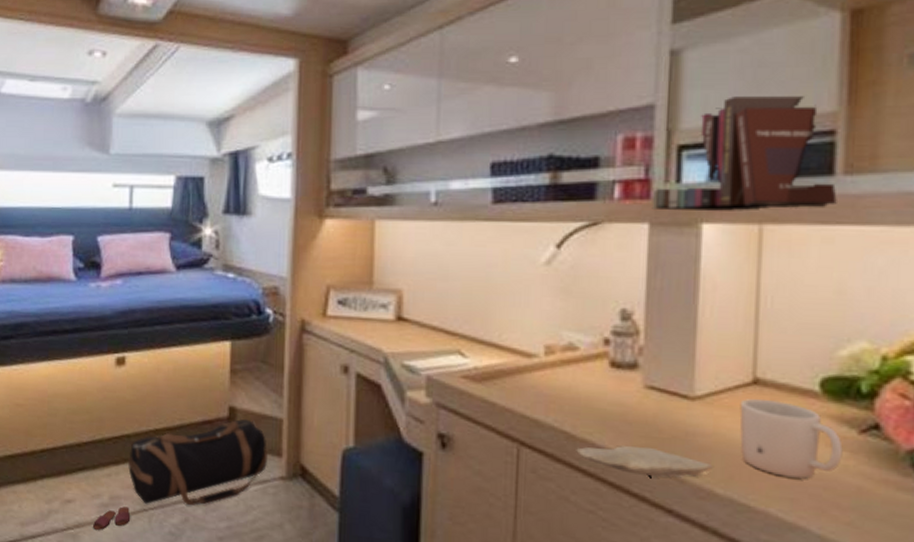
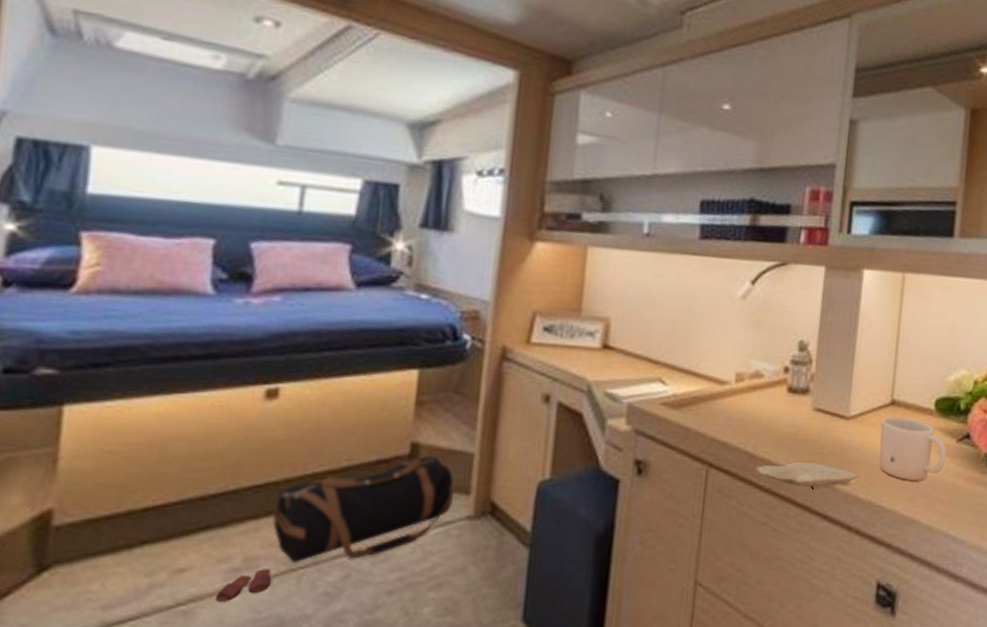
books: present [651,96,837,211] -> none [828,165,954,263]

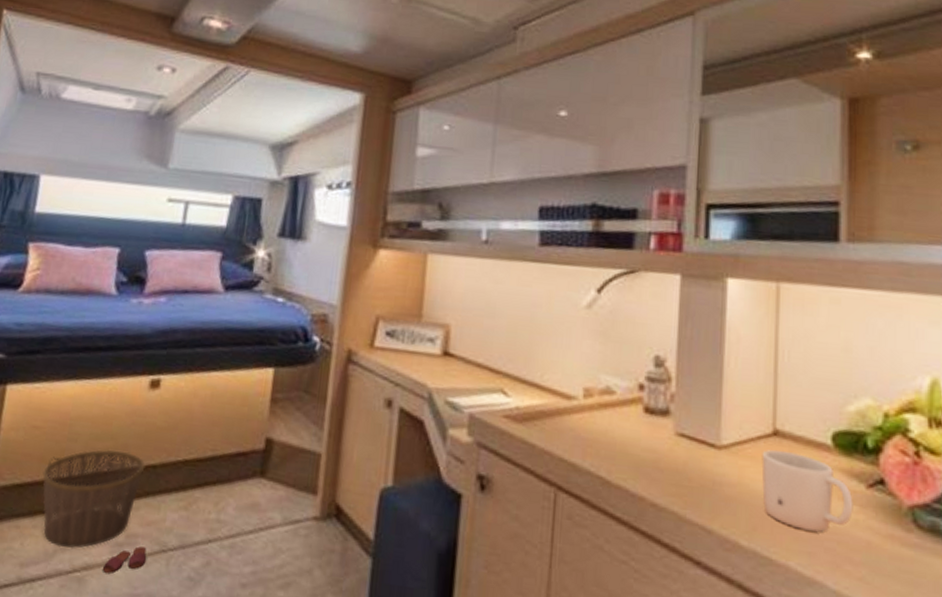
basket: none [125,469,265,582] -> present [42,449,146,548]
duffel bag: present [272,455,455,563] -> none [149,451,303,547]
tissue: present [755,462,860,488] -> none [610,493,739,527]

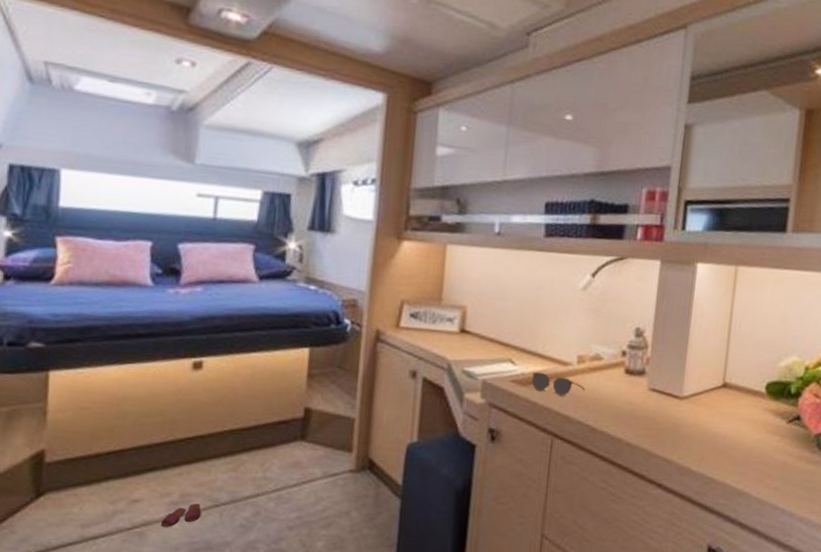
basket: present [42,449,146,548] -> none [95,424,194,509]
sunglasses: none [528,406,595,437] -> present [532,371,585,396]
mug: present [761,450,853,532] -> none [711,398,777,457]

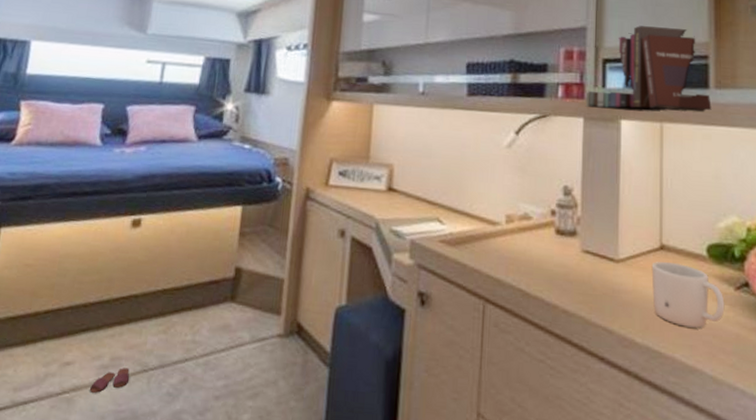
sunglasses: present [532,371,585,396] -> none [460,231,516,257]
books: none [663,166,787,257] -> present [585,25,712,113]
mug: none [711,398,777,457] -> present [651,261,725,328]

